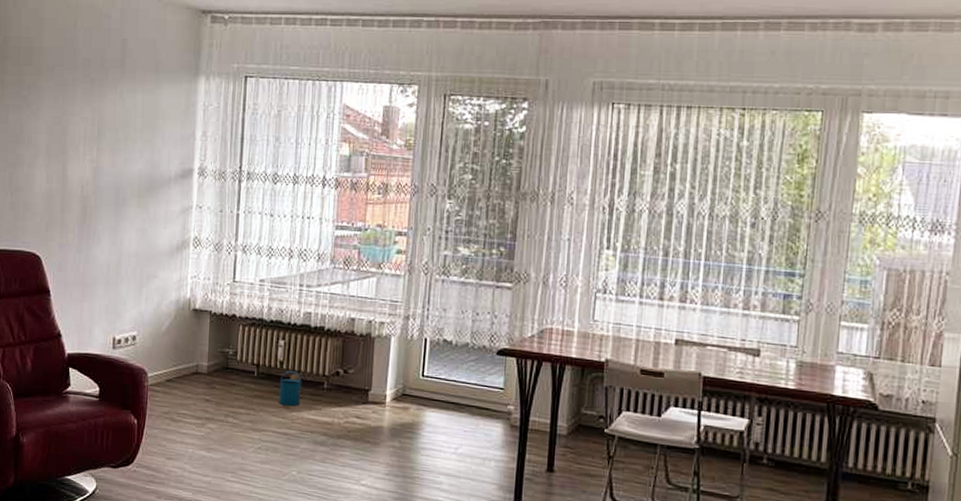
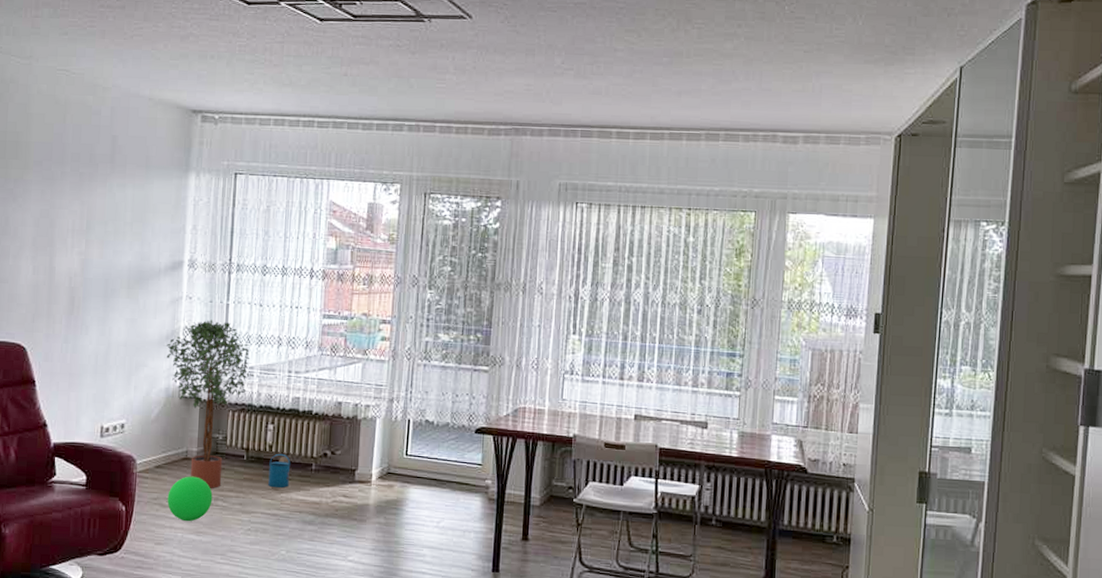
potted tree: none [175,230,265,404] -> present [164,319,255,488]
ball: none [178,391,223,438] -> present [167,476,213,522]

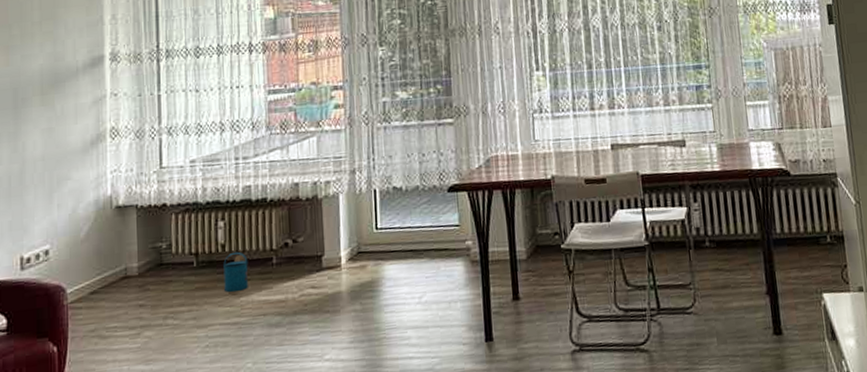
potted tree: present [164,319,255,488] -> none [90,114,197,306]
ball: present [167,476,213,522] -> none [107,295,161,351]

